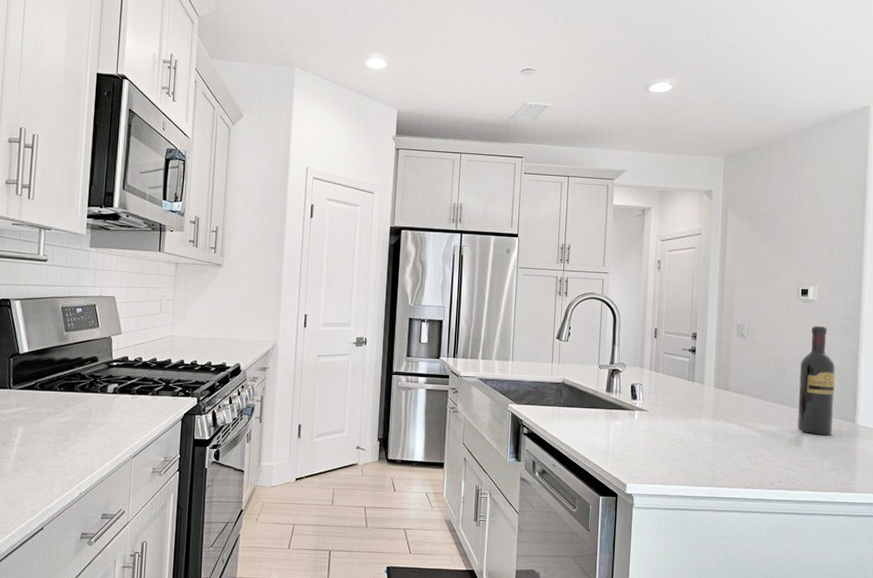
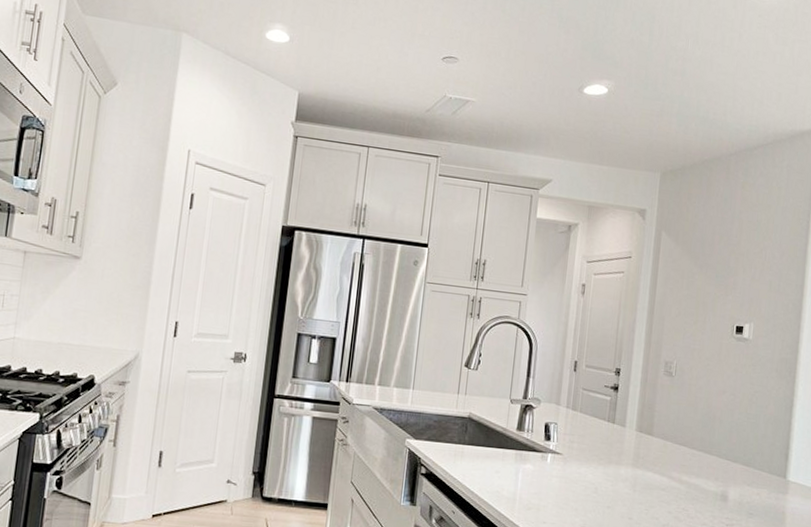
wine bottle: present [797,325,836,436] -> none [724,367,768,491]

